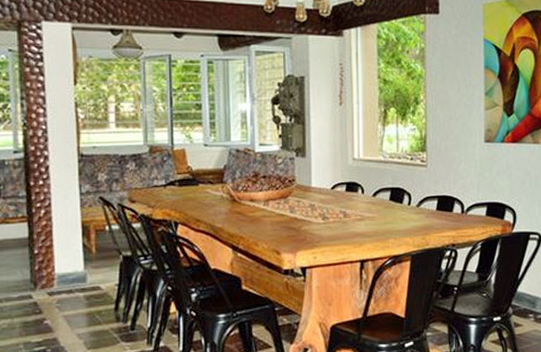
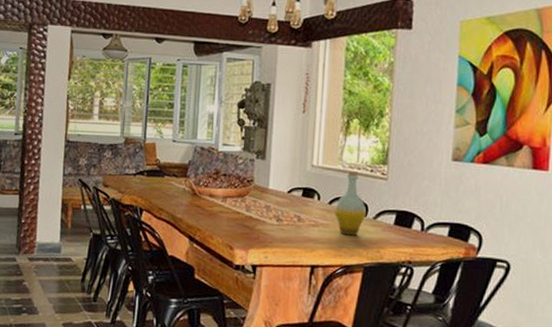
bottle: none [378,161,410,226] -> present [334,171,367,236]

